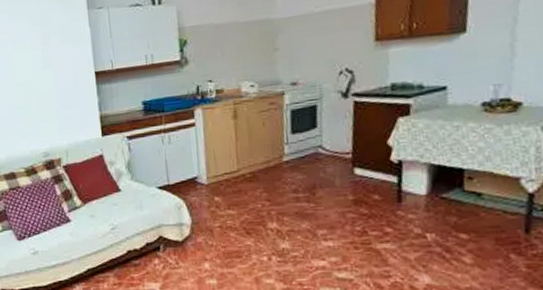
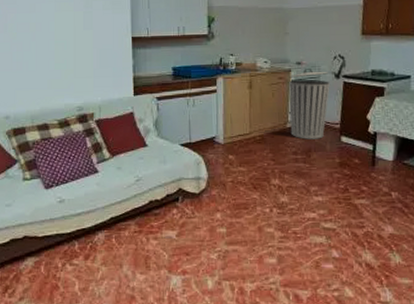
trash can: none [282,89,336,174] -> present [289,69,330,140]

